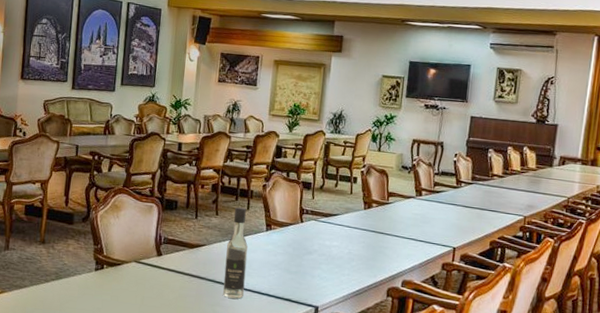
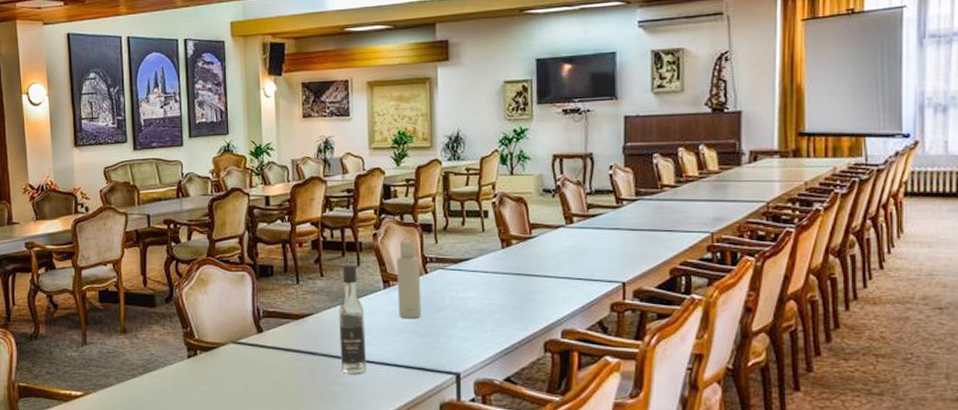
bottle: none [275,191,298,259] -> present [397,237,422,319]

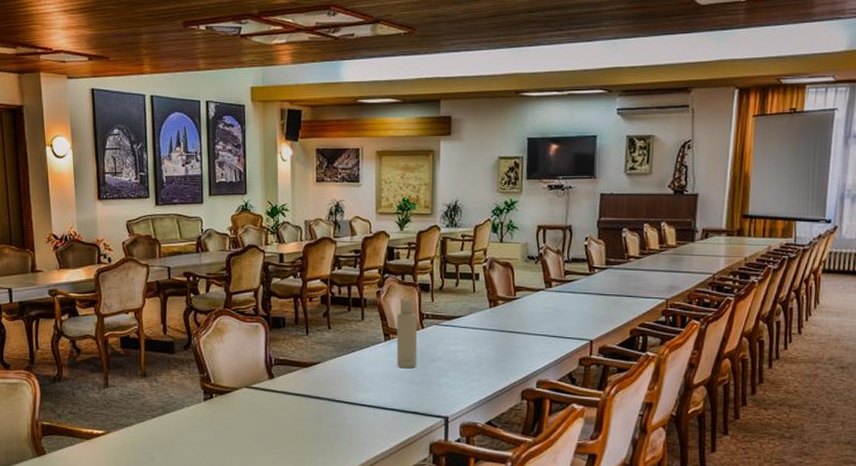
bottle: present [338,263,366,374] -> none [343,318,367,417]

